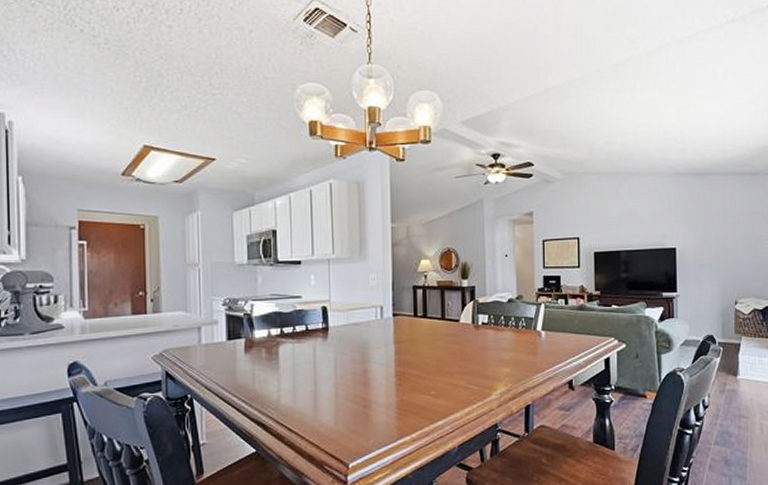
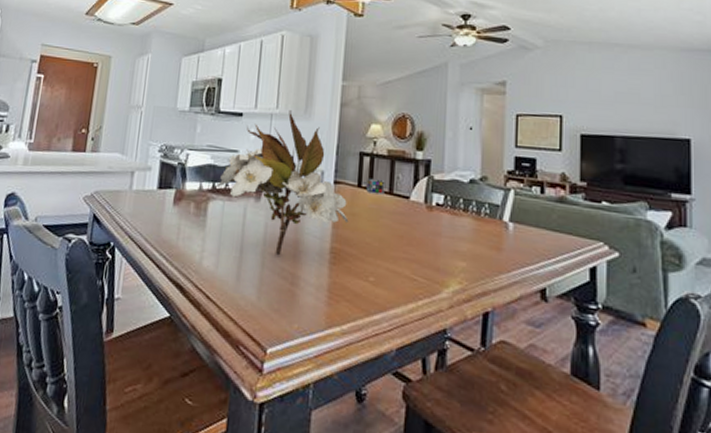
flower arrangement: none [284,254,438,384] -> present [217,110,385,255]

